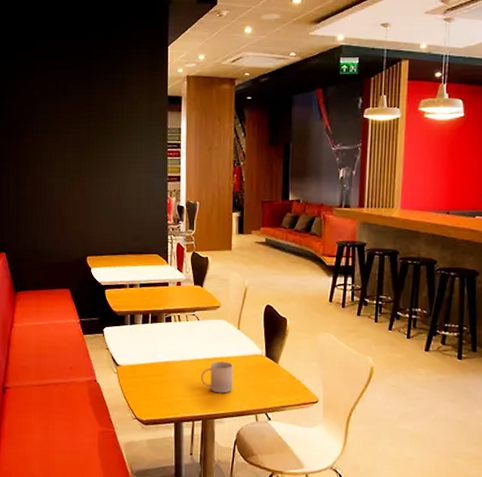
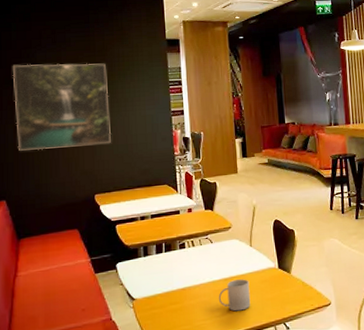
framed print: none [15,115,106,206] -> present [12,63,111,151]

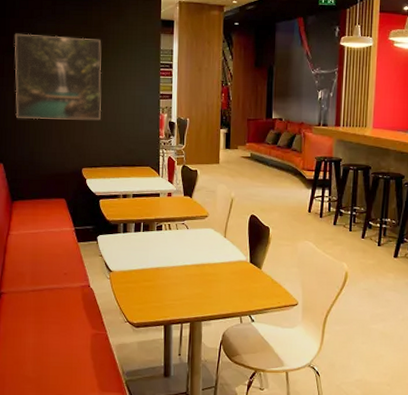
mug: present [218,279,251,312] -> none [189,267,220,297]

